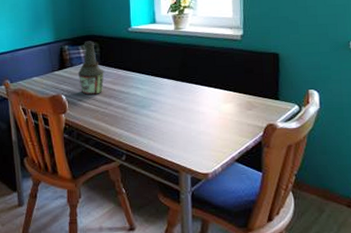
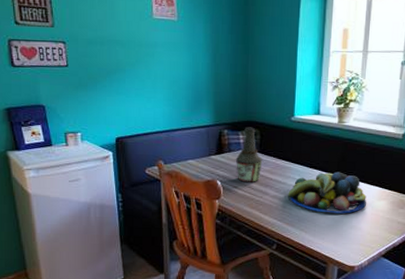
fruit bowl: none [132,77,212,120] -> present [288,172,367,214]

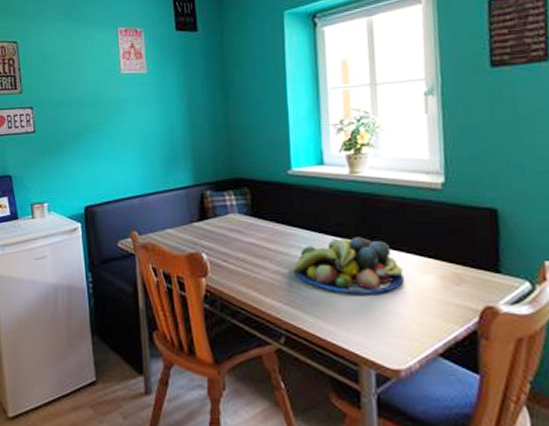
bottle: present [235,127,263,182] -> none [222,185,257,254]

